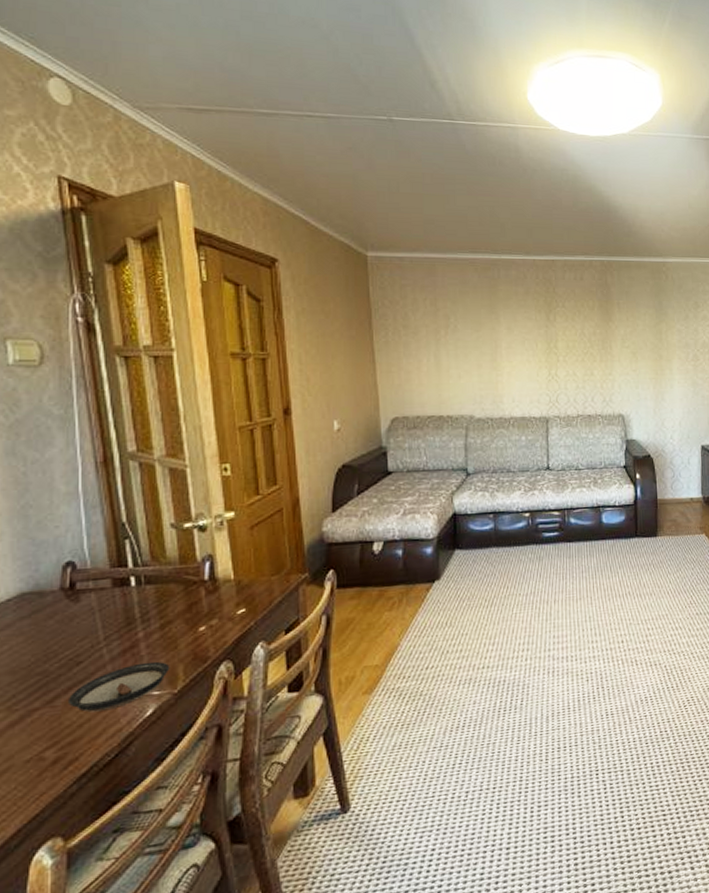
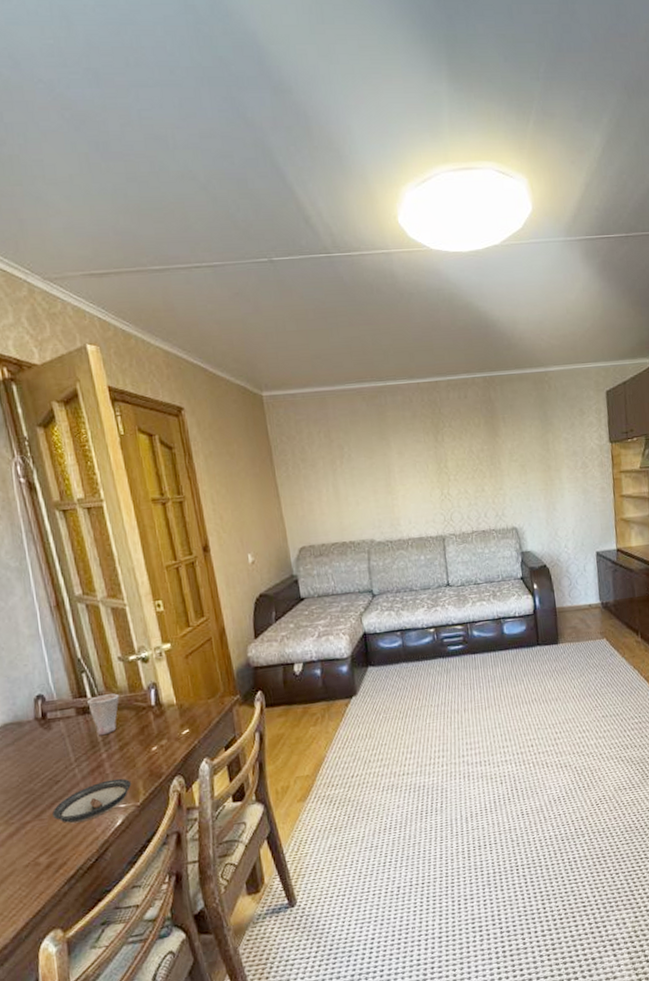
cup: none [128,564,167,611] -> present [87,693,119,735]

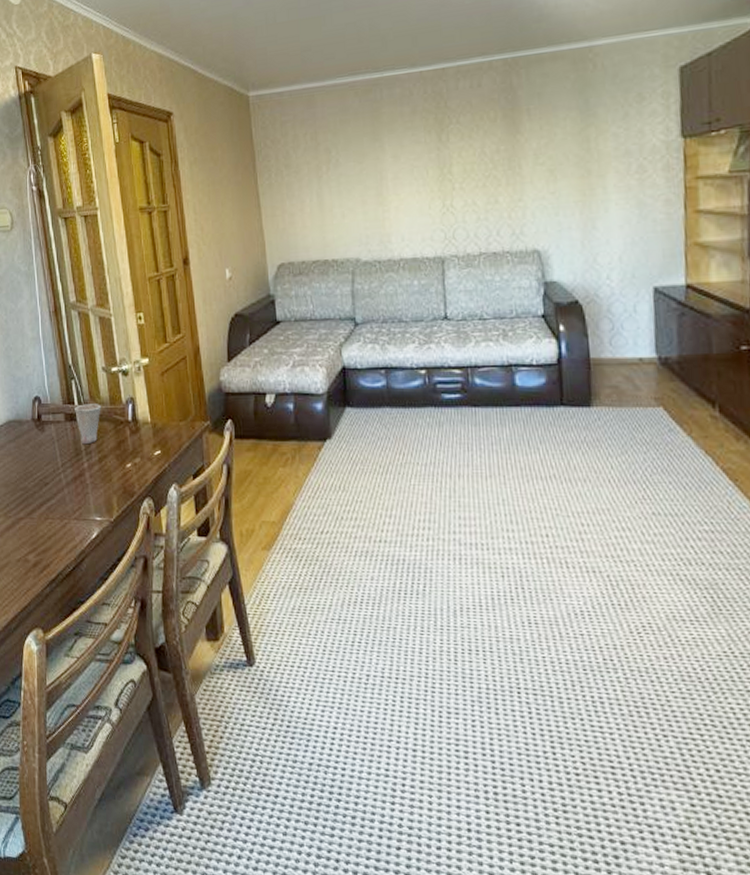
saucer: present [52,778,132,824] -> none [41,490,107,528]

